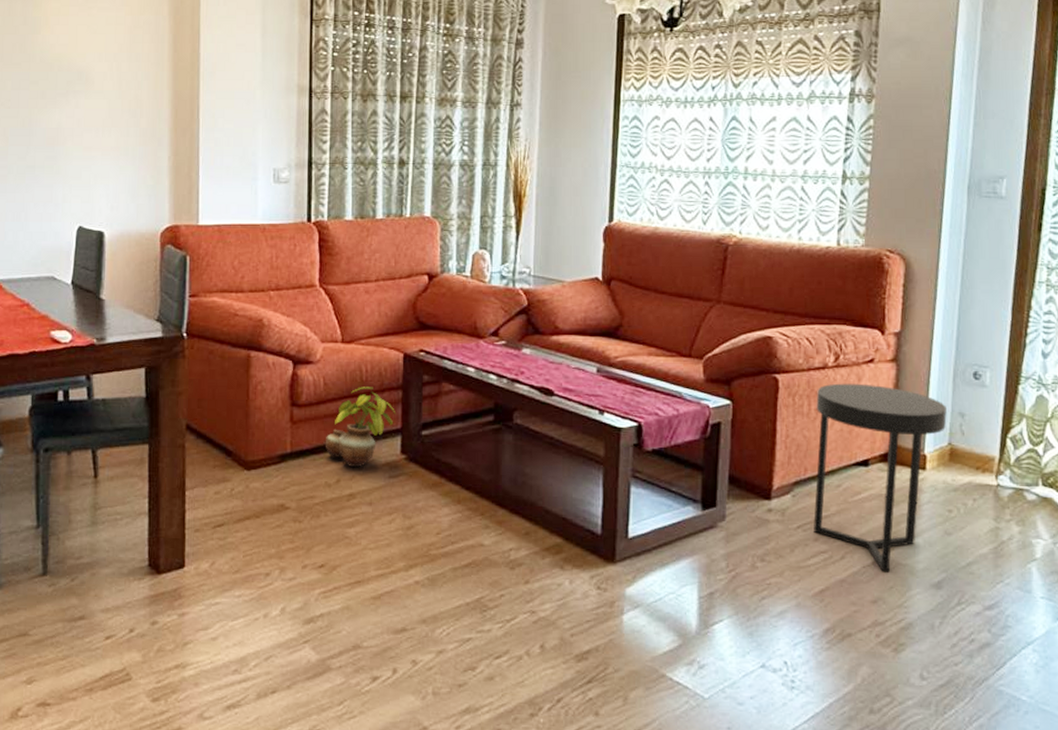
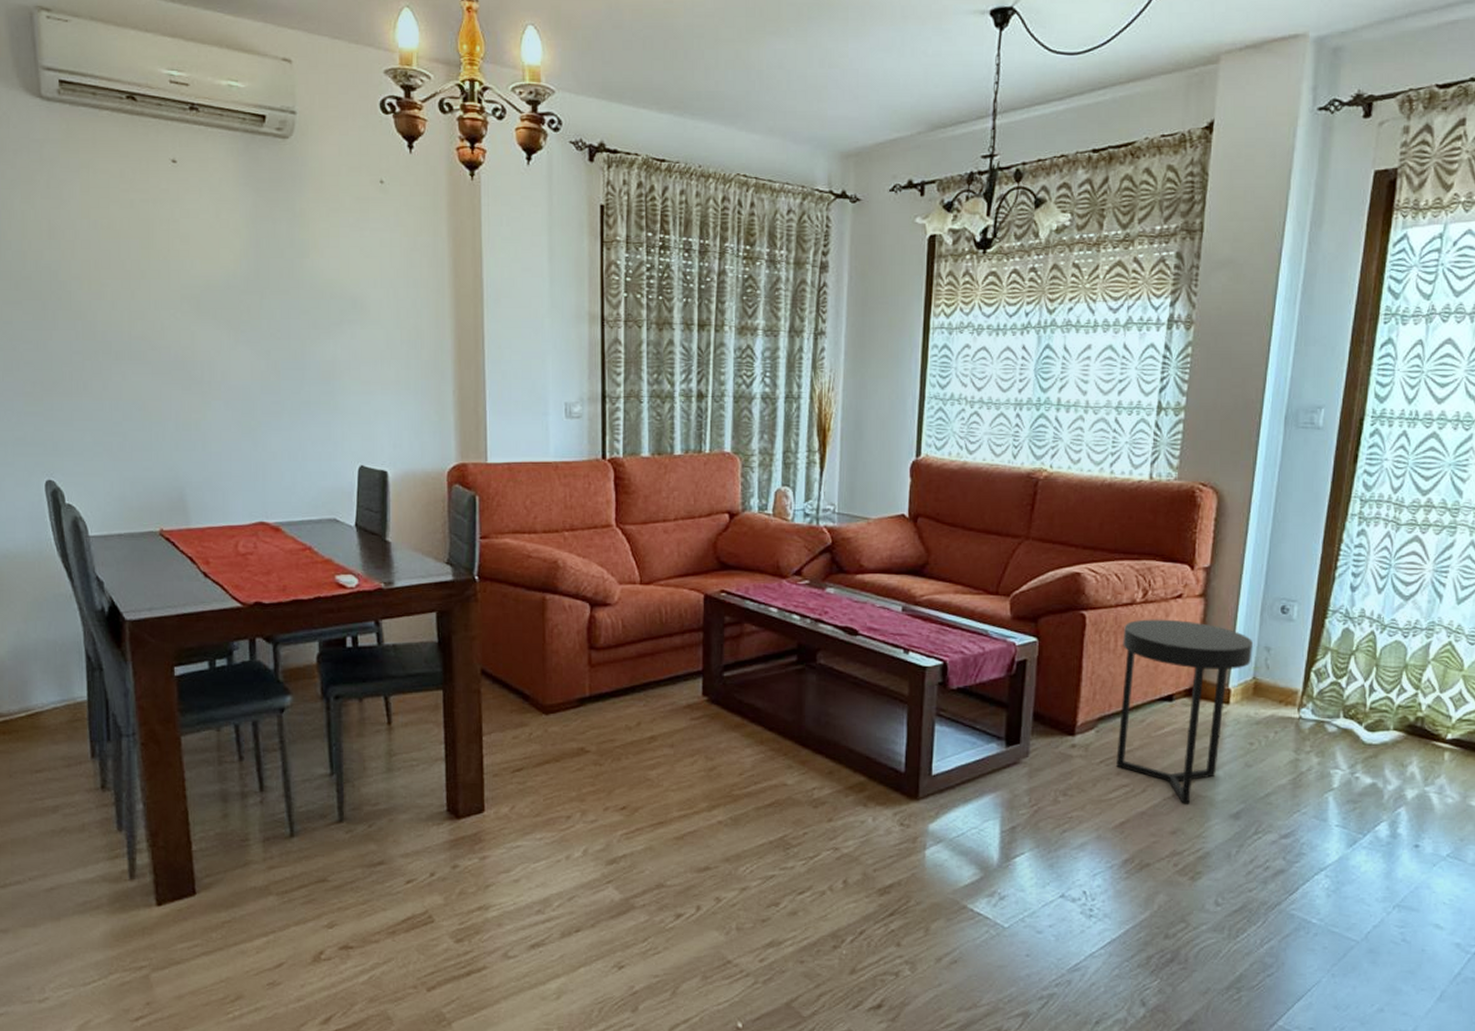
potted plant: present [325,387,396,468] -> none [624,629,697,711]

